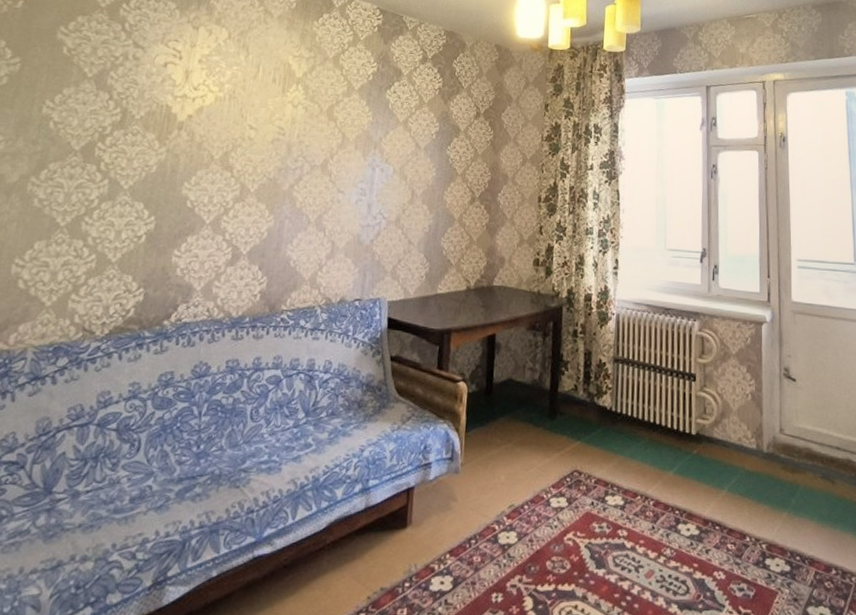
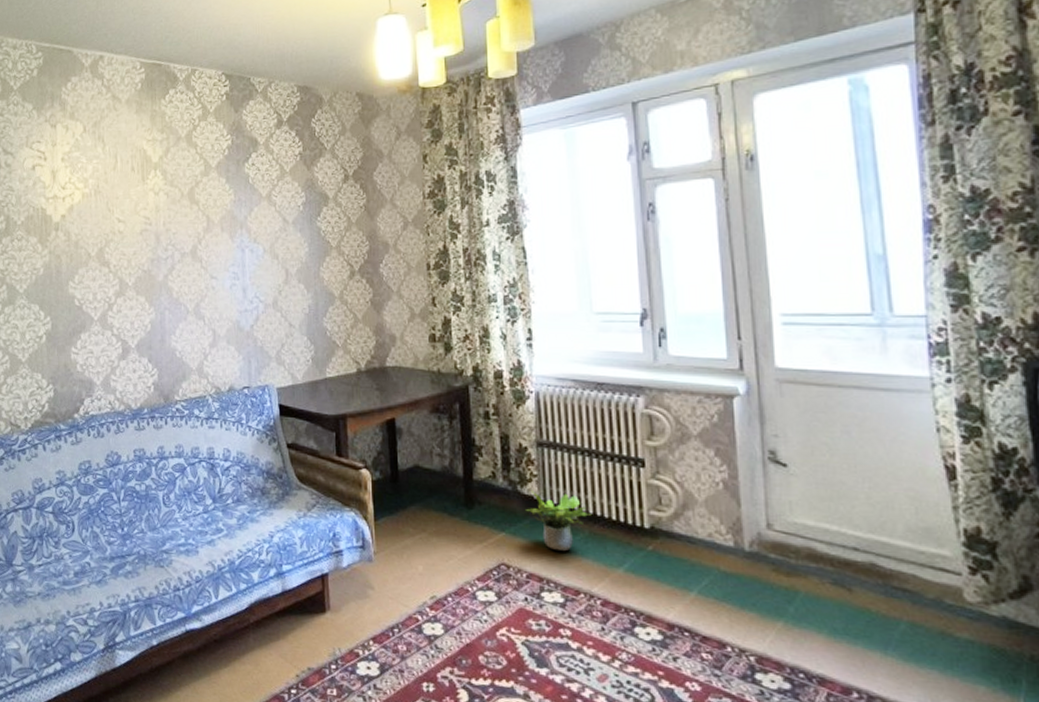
potted plant: none [598,402,652,456] -> present [524,490,591,551]

